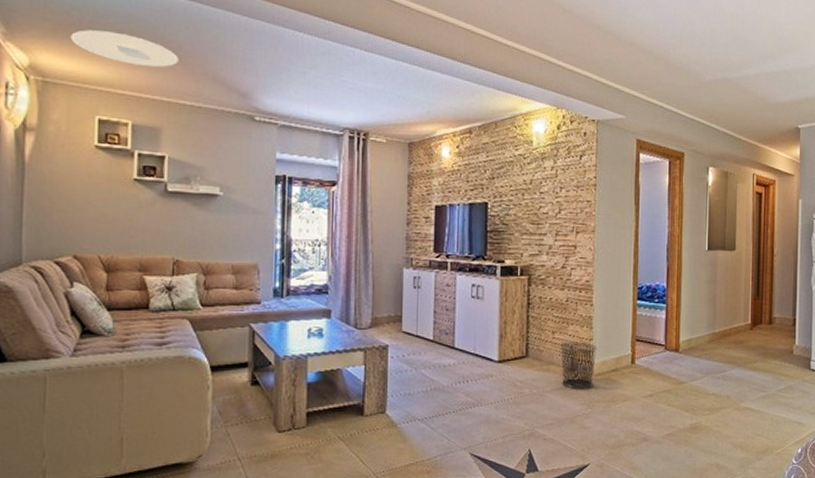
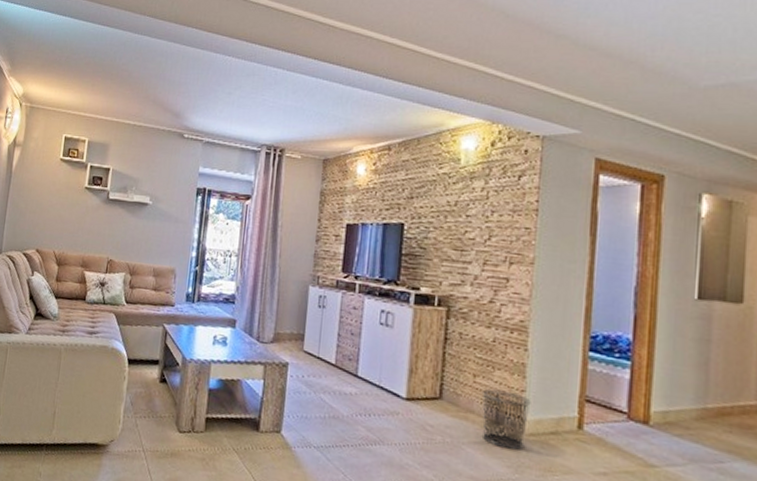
ceiling light: present [70,30,179,67] -> none [52,64,128,92]

